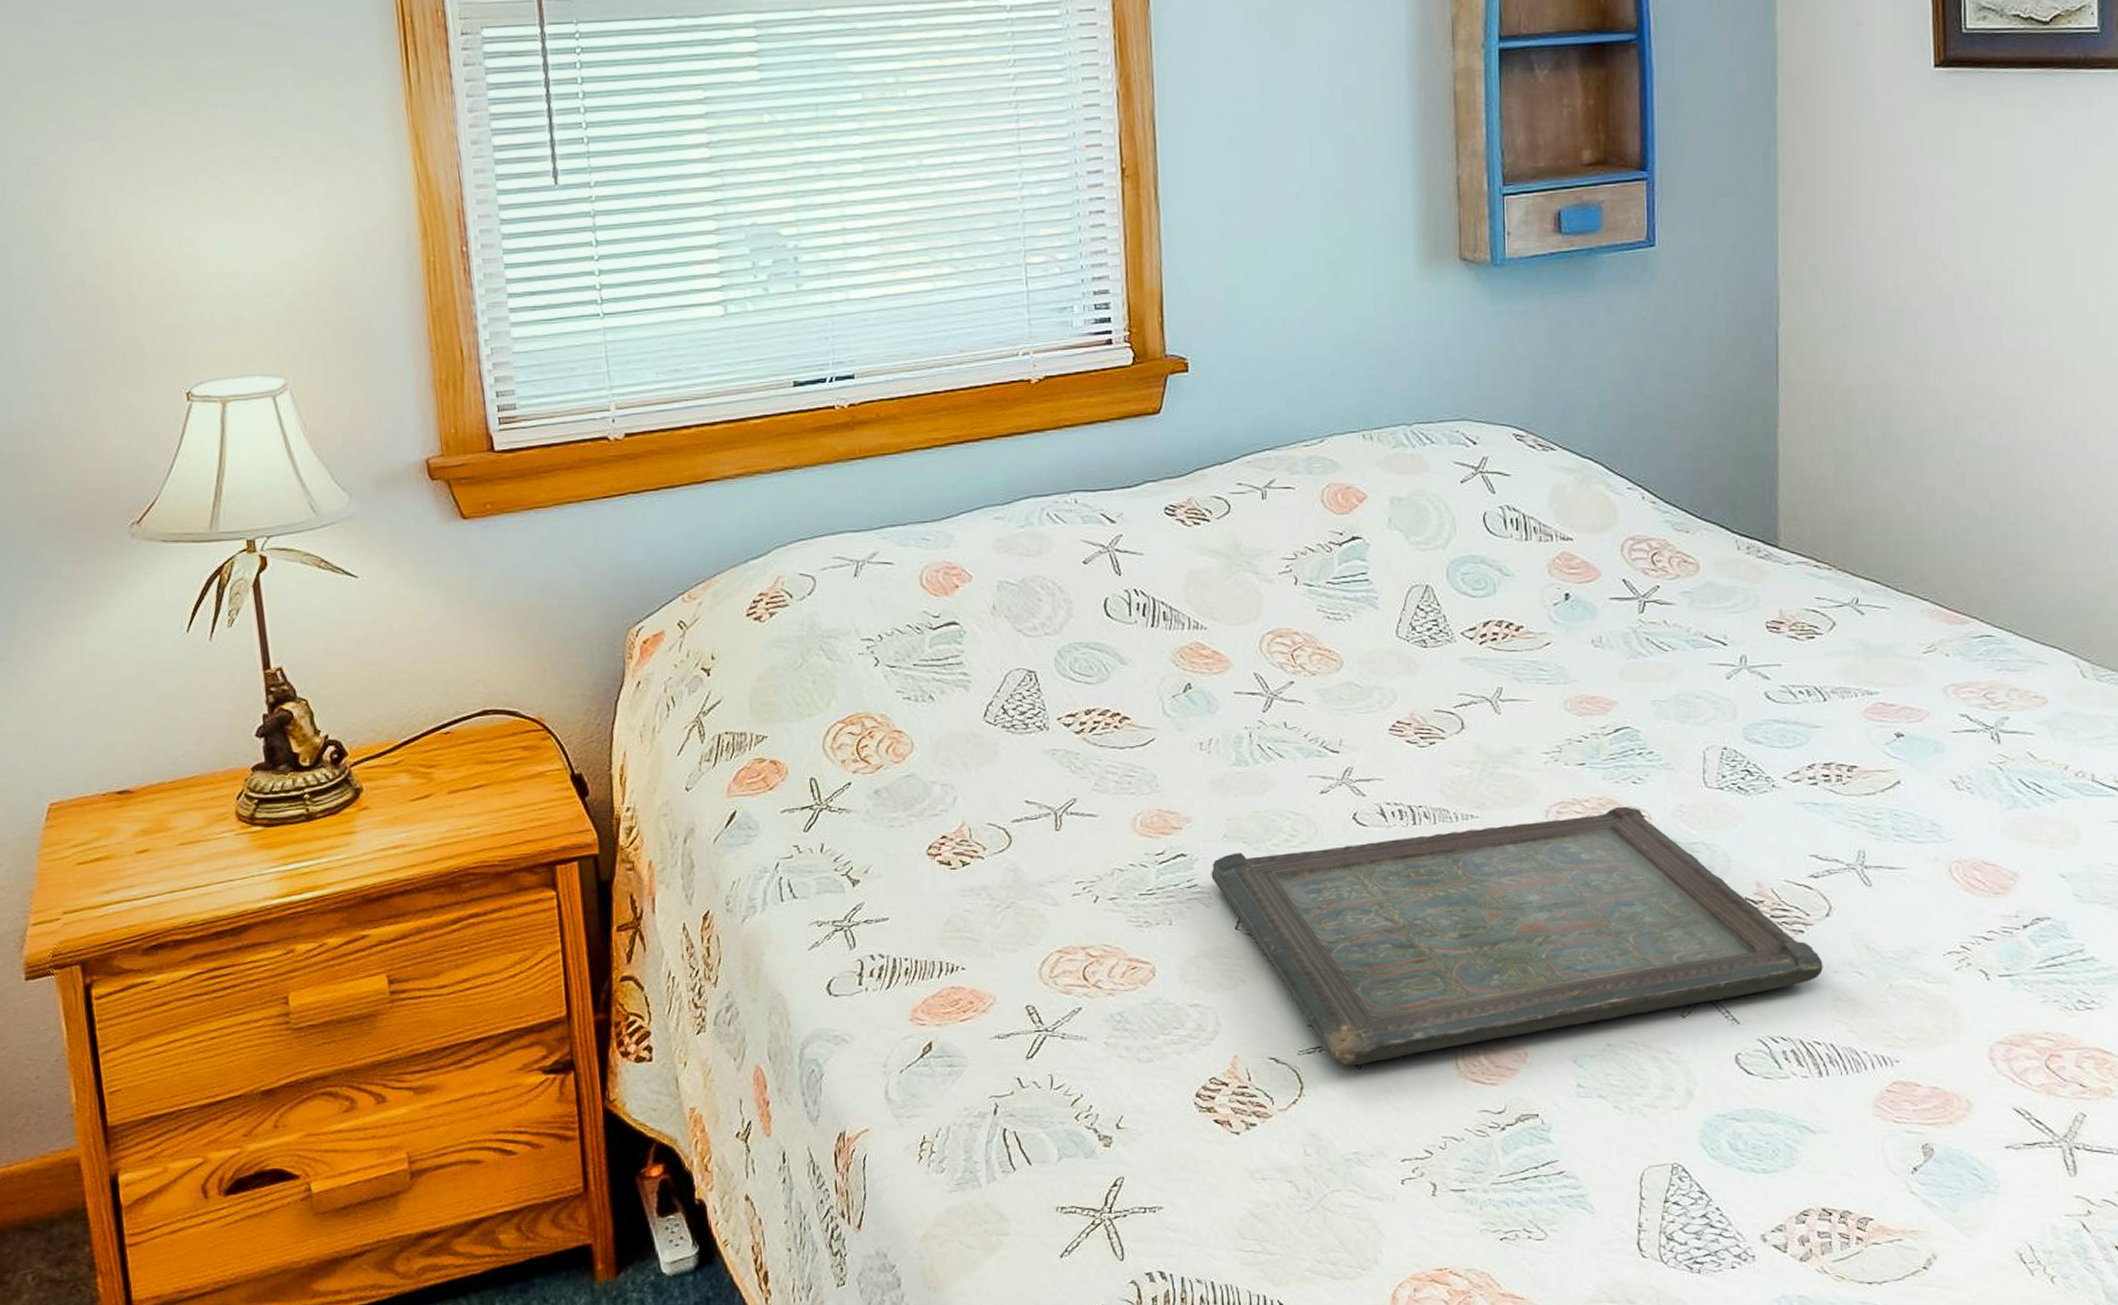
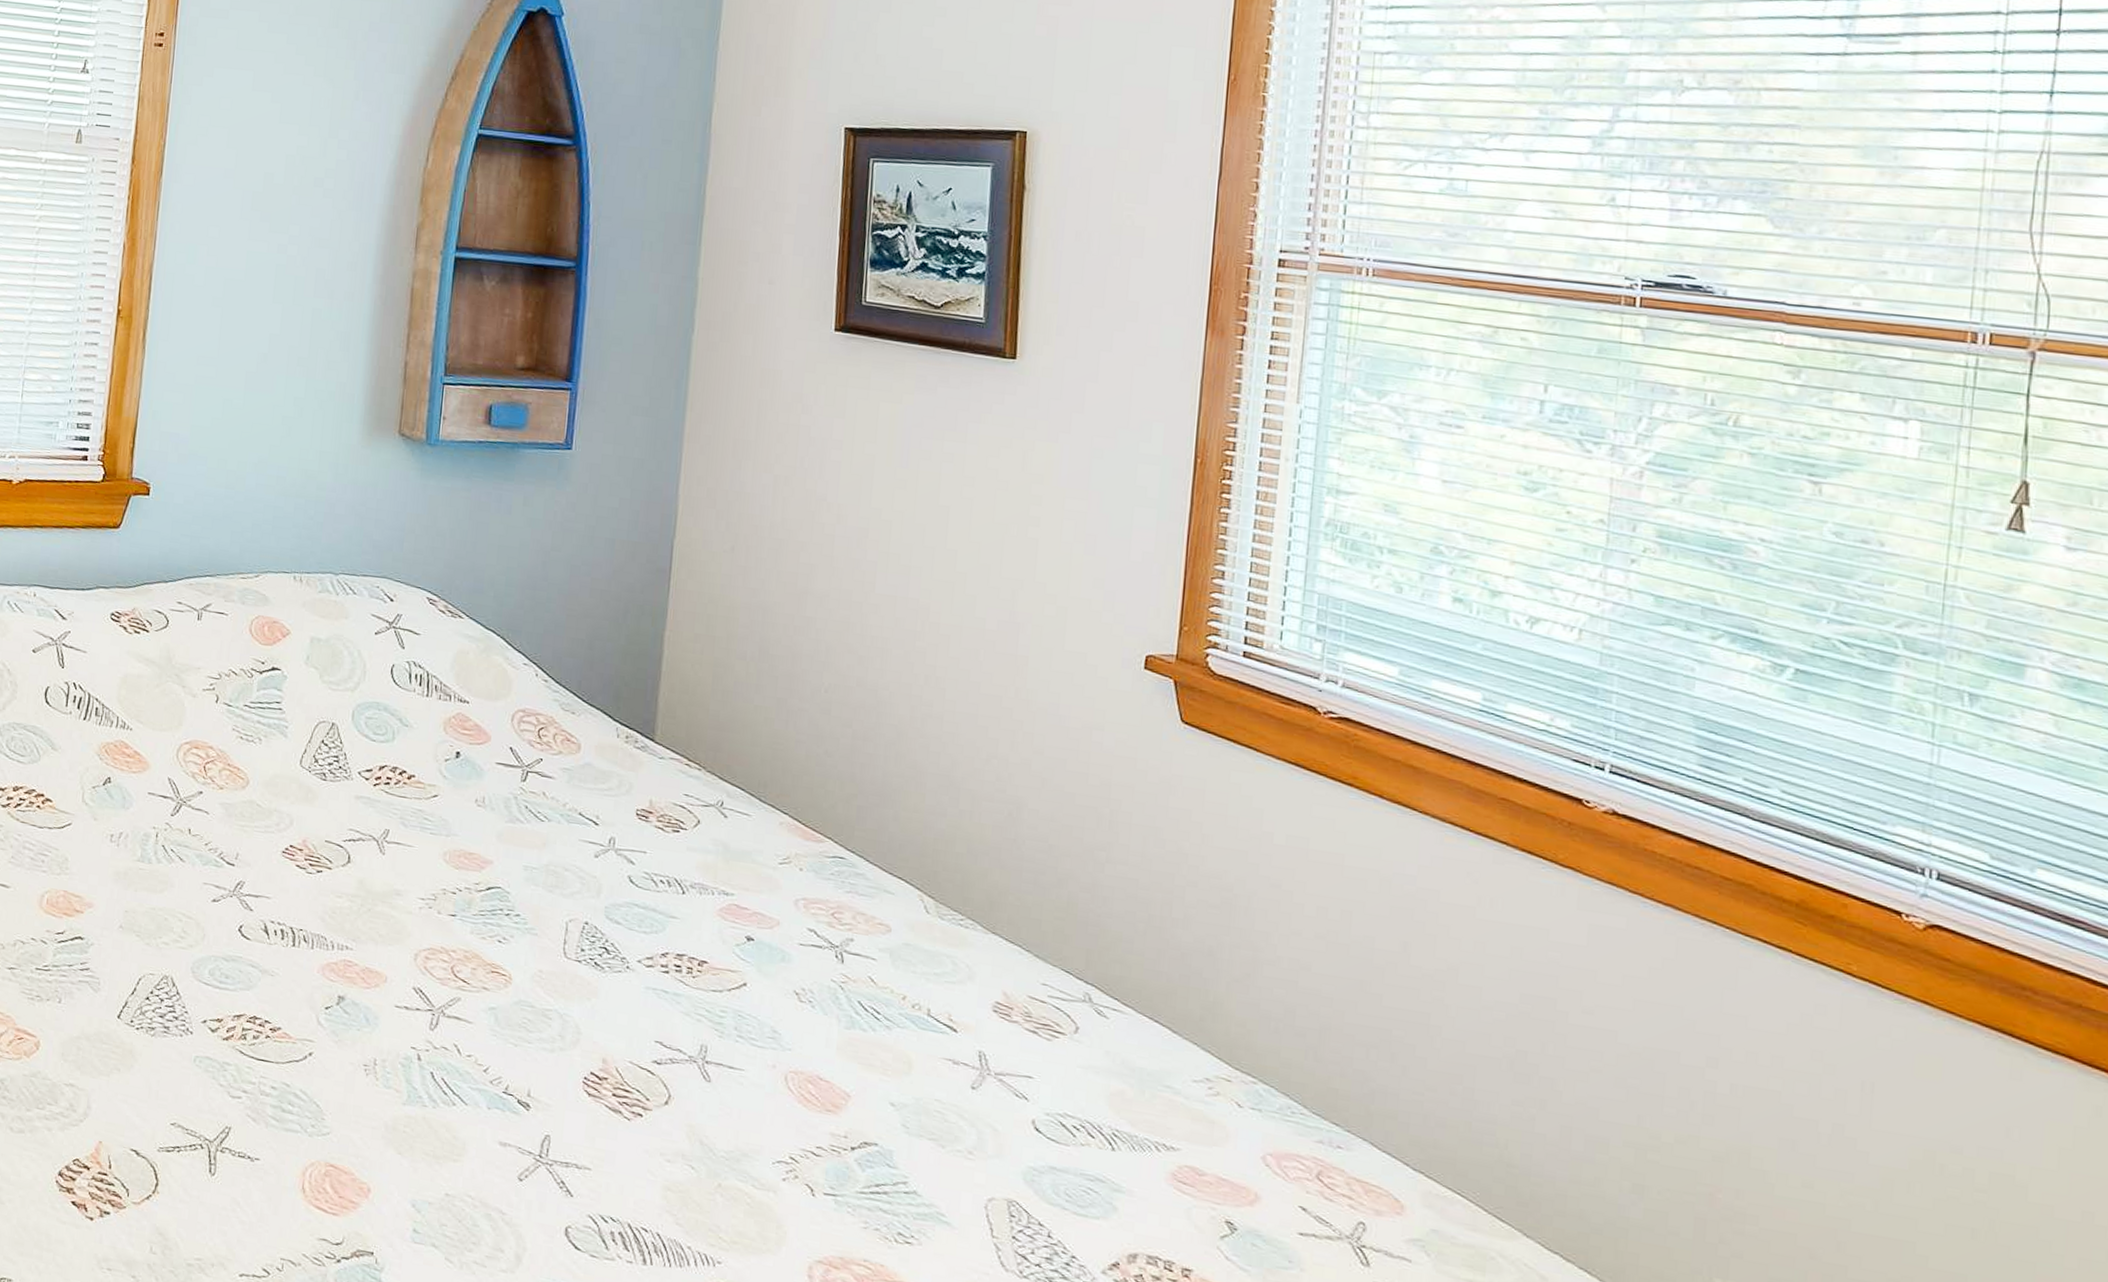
serving tray: present [1211,806,1823,1066] -> none [103,944,658,1172]

